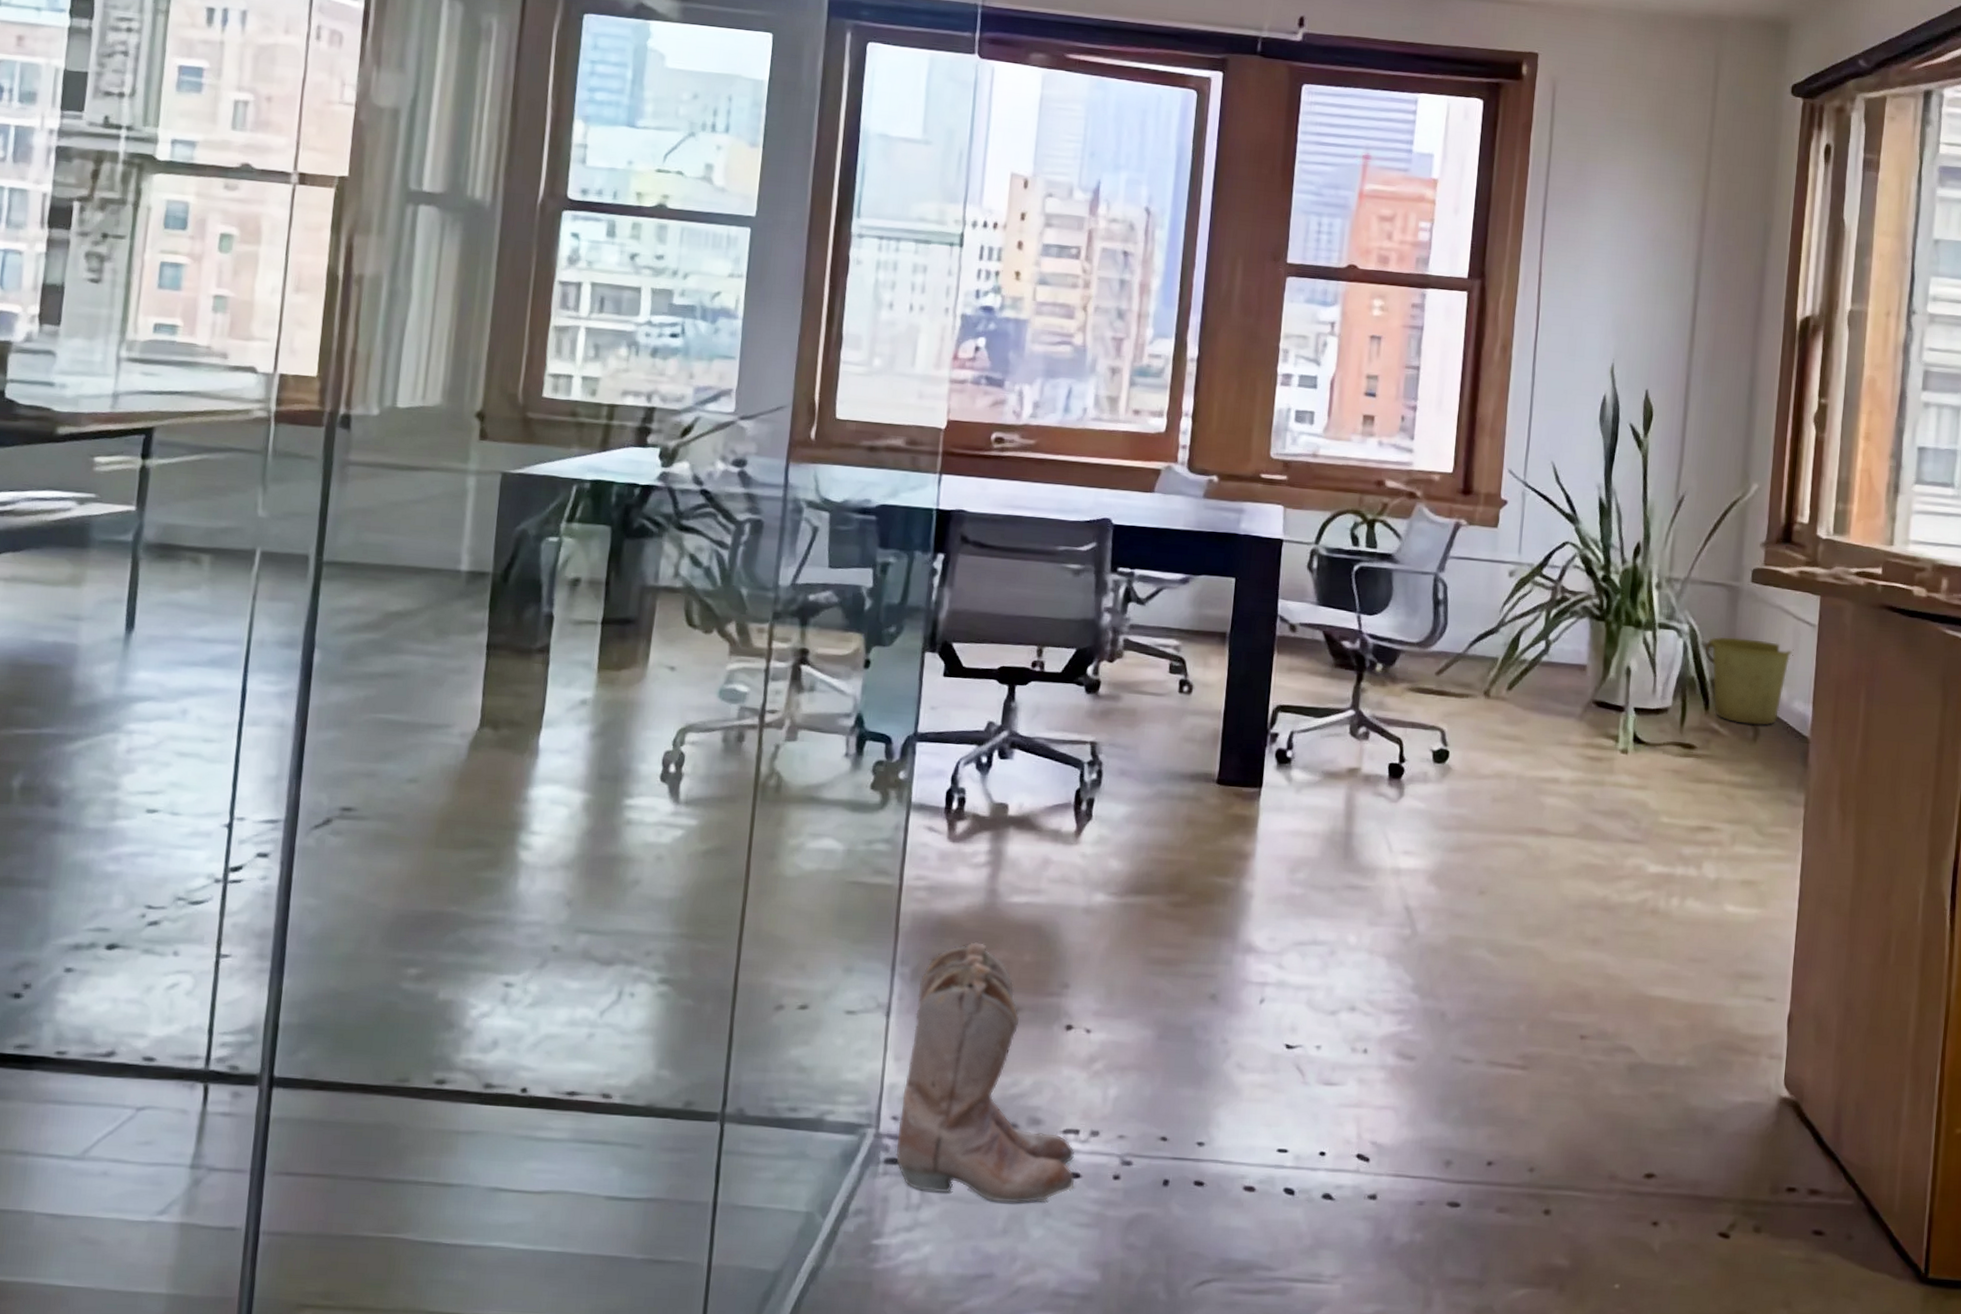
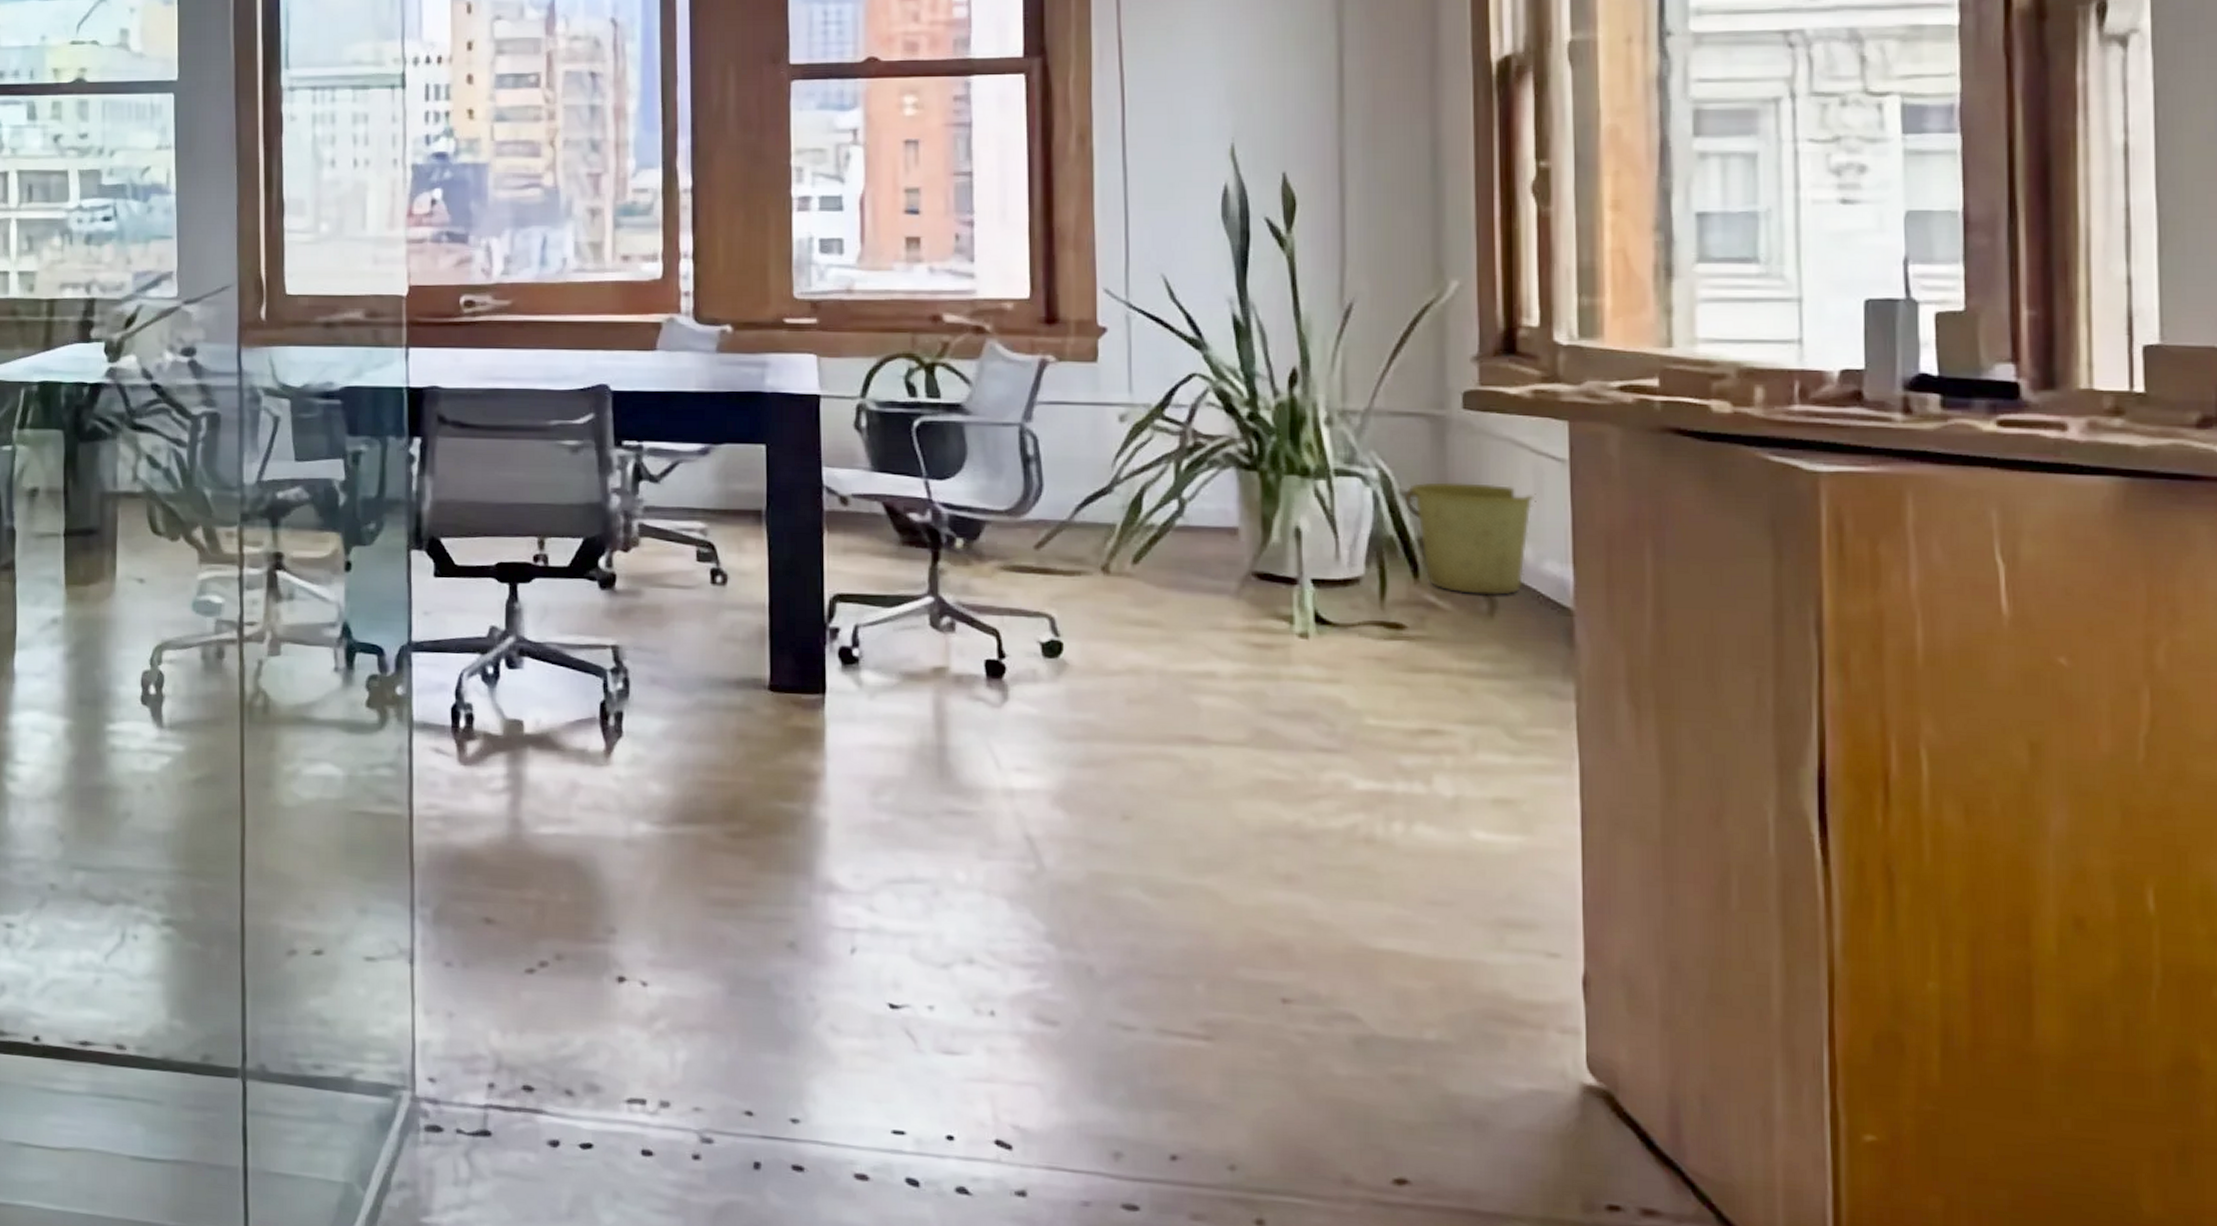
boots: present [895,942,1075,1204] -> none [436,880,647,1183]

